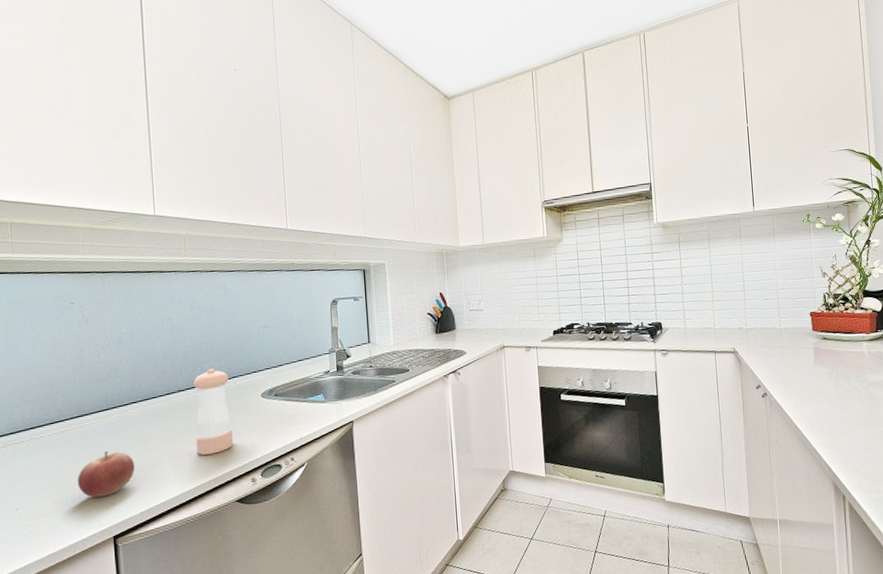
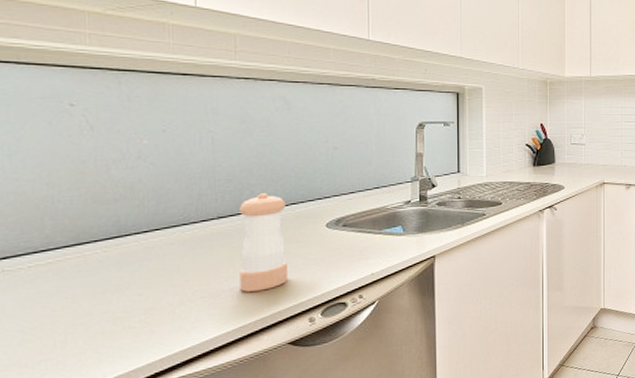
apple: present [77,450,135,498] -> none [70,286,155,343]

